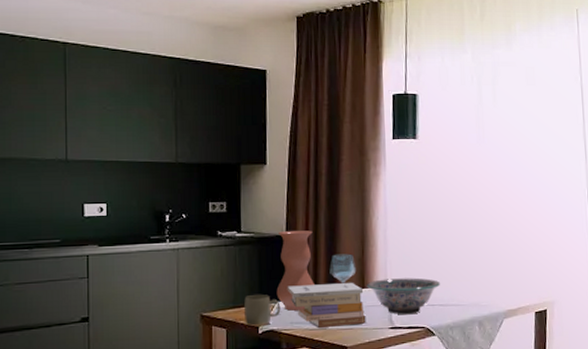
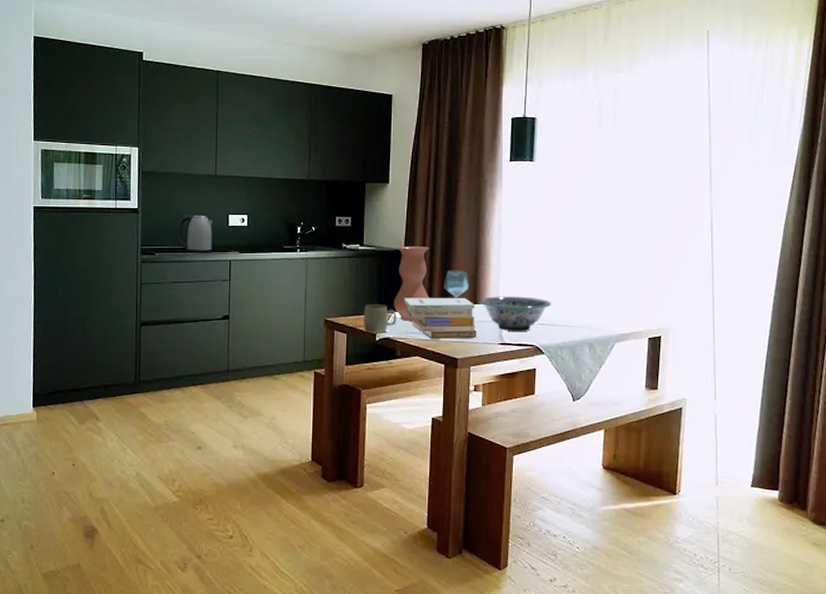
kettle: none [21,203,65,250] -> present [177,213,213,254]

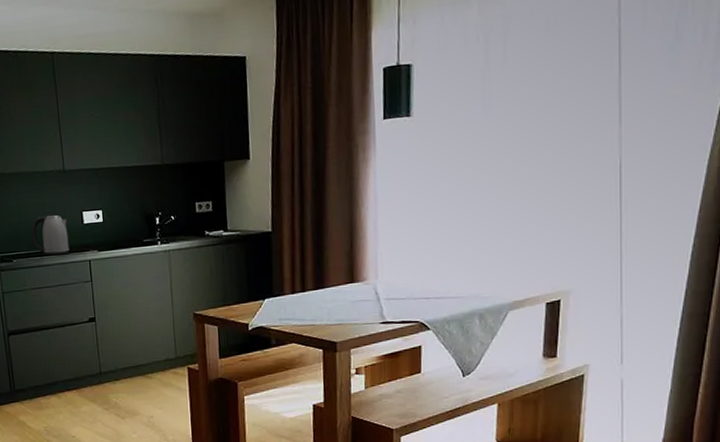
mug: present [363,304,397,333] -> none [233,292,269,323]
vase: present [393,246,429,321] -> none [264,225,302,308]
books: present [403,297,477,339] -> none [274,276,356,324]
wine glass: present [444,270,470,299] -> none [317,247,345,280]
decorative bowl: present [478,296,551,331] -> none [355,270,436,309]

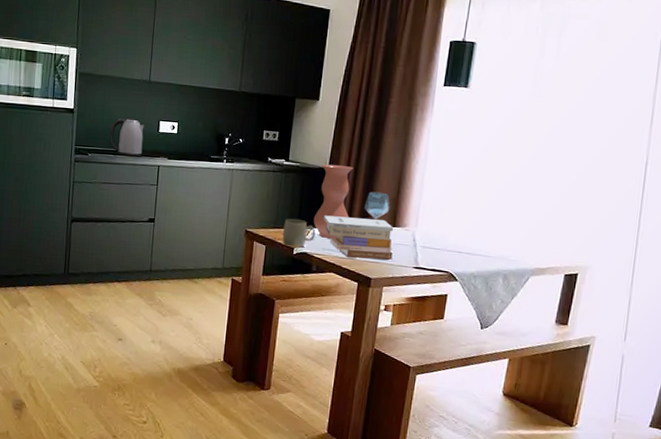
mug: none [233,292,269,323] -> present [282,219,316,248]
vase: none [264,225,302,308] -> present [313,164,354,239]
books: none [274,276,356,324] -> present [323,215,394,260]
wine glass: none [317,247,345,280] -> present [364,191,390,221]

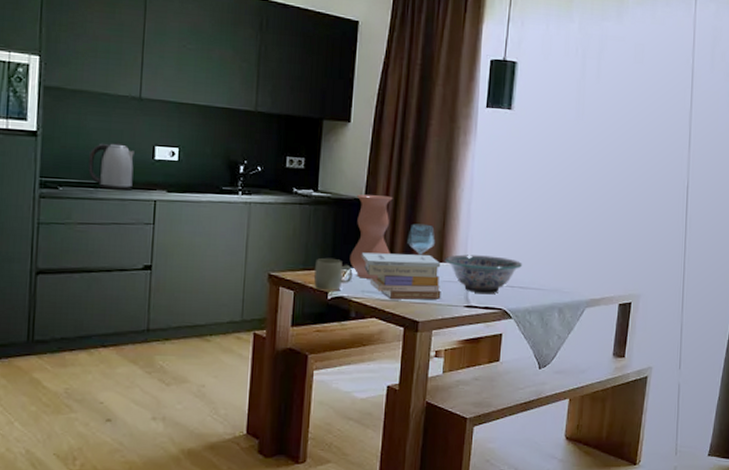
decorative bowl: none [397,220,470,258] -> present [444,254,522,293]

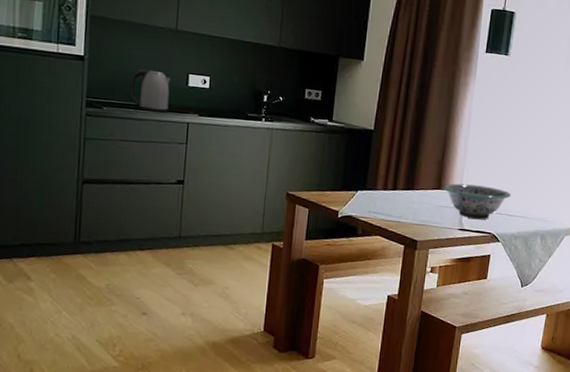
mug: present [313,258,353,291] -> none [326,181,361,211]
vase: present [349,194,393,279] -> none [358,126,399,202]
books: present [361,252,441,300] -> none [368,177,439,222]
wine glass: present [407,223,436,256] -> none [410,154,436,184]

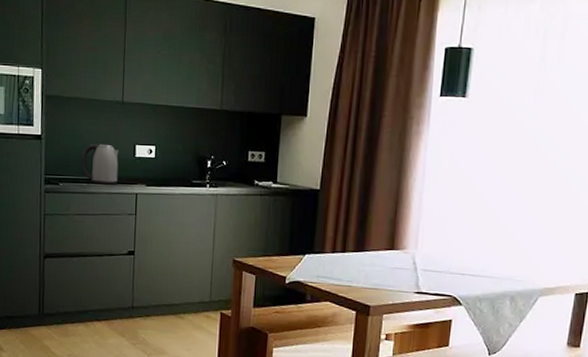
decorative bowl: present [442,183,511,219] -> none [395,242,474,281]

